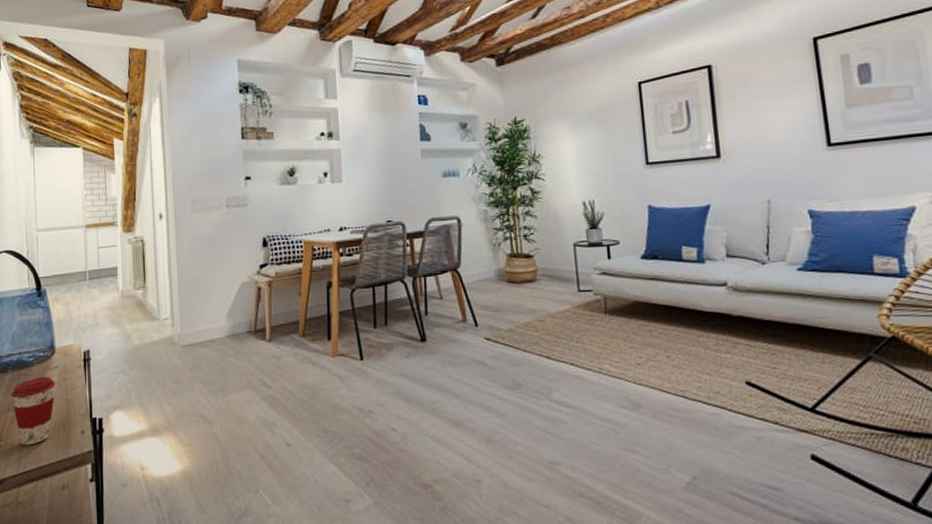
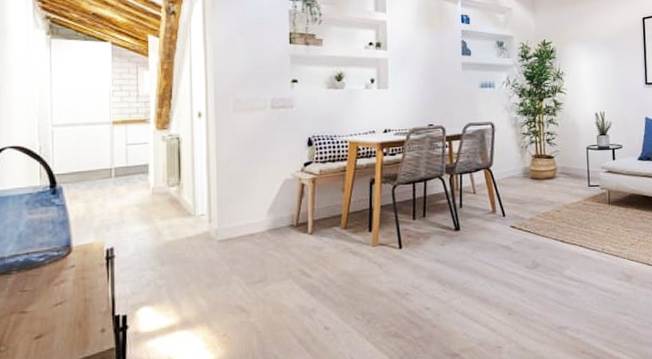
coffee cup: present [10,376,56,446] -> none [14,276,72,349]

